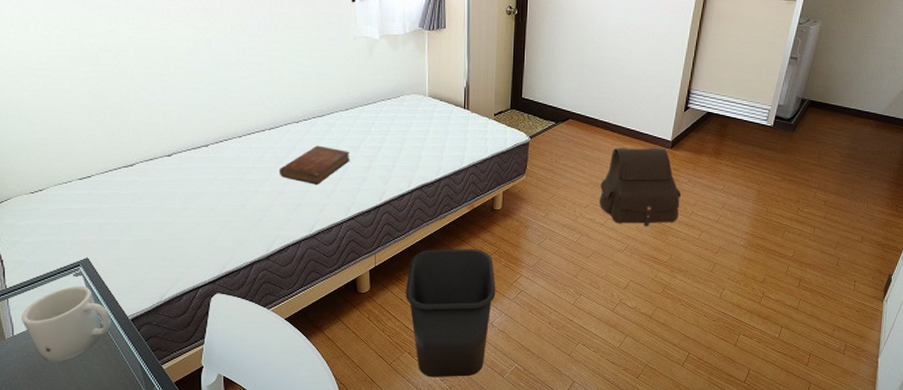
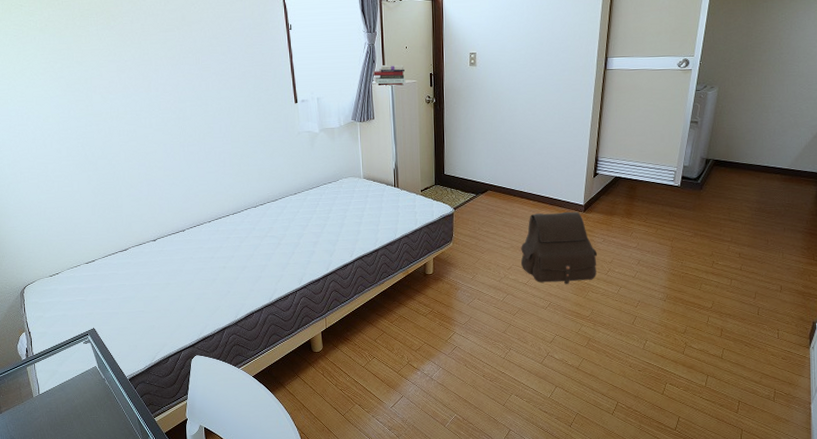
mug: present [21,285,111,361] -> none [45,351,114,416]
bible: present [278,145,350,185] -> none [242,225,301,259]
waste bin: present [406,249,496,377] -> none [353,310,433,427]

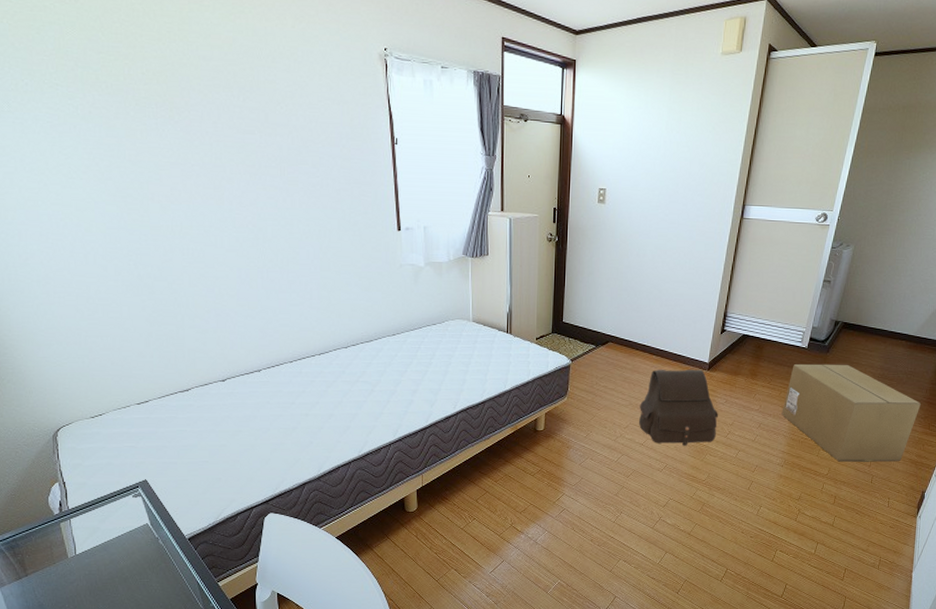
books: present [373,64,406,86] -> none [489,195,526,219]
box: none [660,200,802,295] -> present [781,364,921,462]

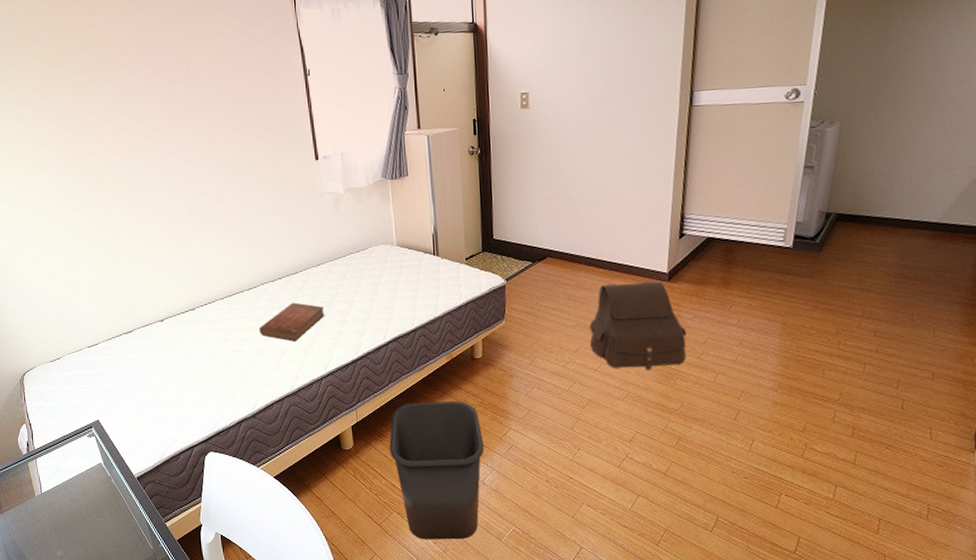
bible: none [328,370,398,408] -> present [258,302,325,341]
waste bin: none [452,469,539,593] -> present [389,401,485,540]
box: present [781,364,921,462] -> none [767,263,961,384]

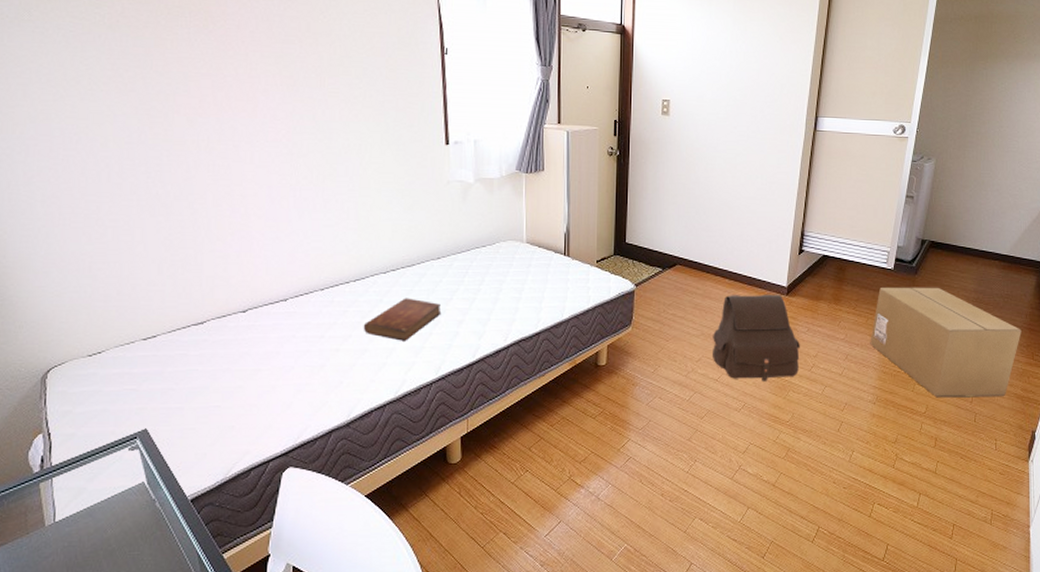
waste bin: present [389,401,485,540] -> none [501,411,602,562]
box: none [767,263,961,384] -> present [870,287,1022,398]

